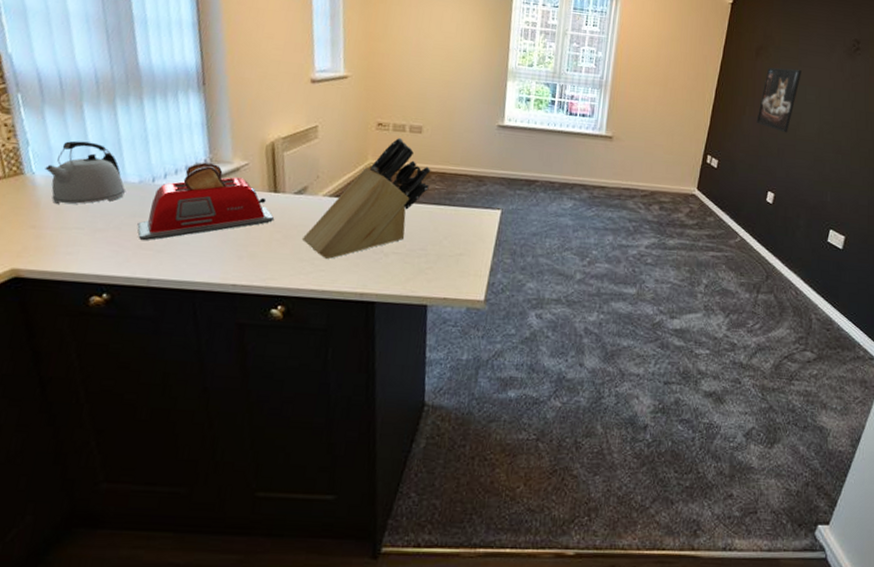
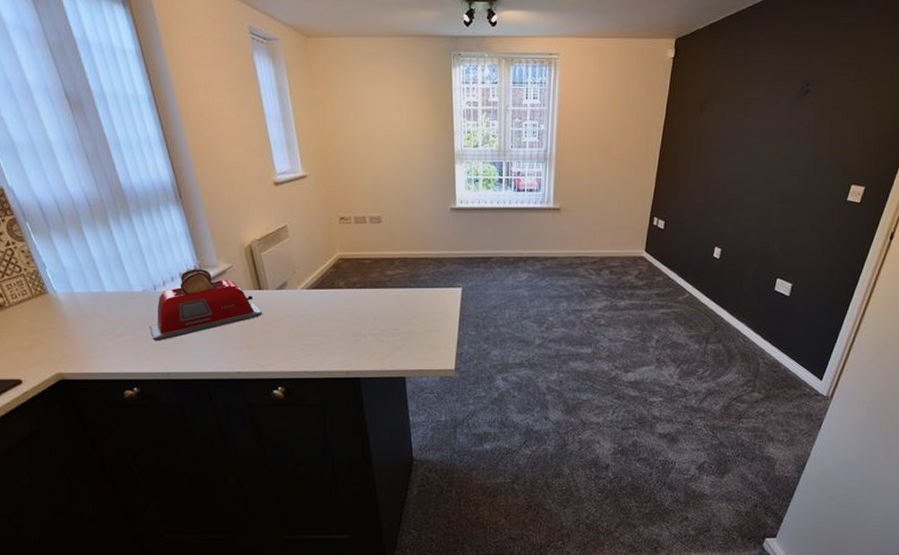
kettle: present [45,140,126,205] -> none [63,260,134,317]
knife block: present [301,137,431,259] -> none [289,229,394,344]
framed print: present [756,67,802,133] -> none [702,121,748,188]

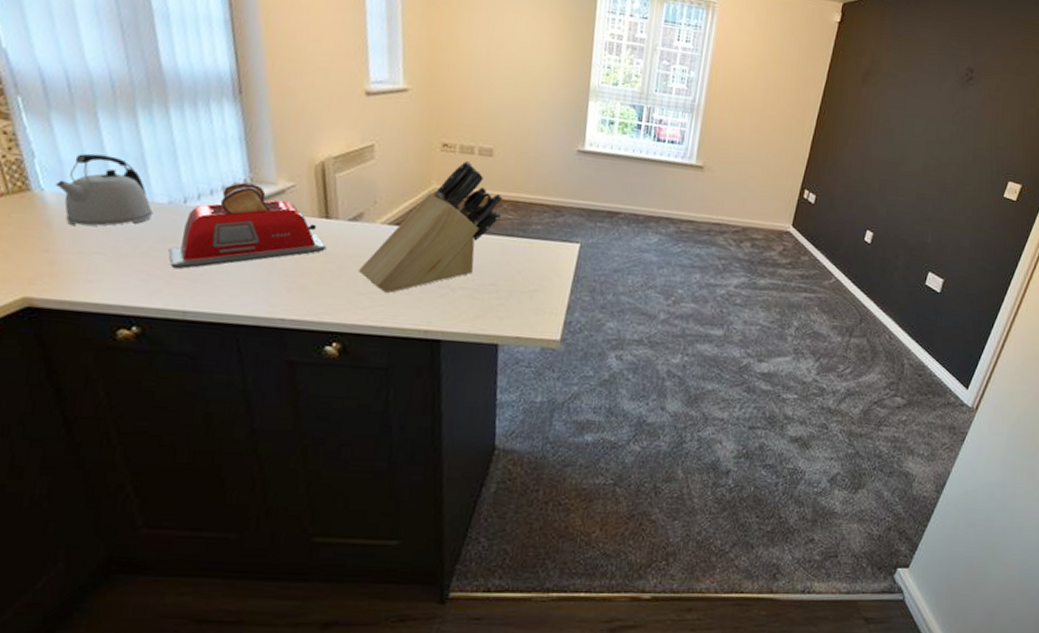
kettle: none [63,260,134,317] -> present [55,153,154,227]
knife block: none [289,229,394,344] -> present [358,160,503,293]

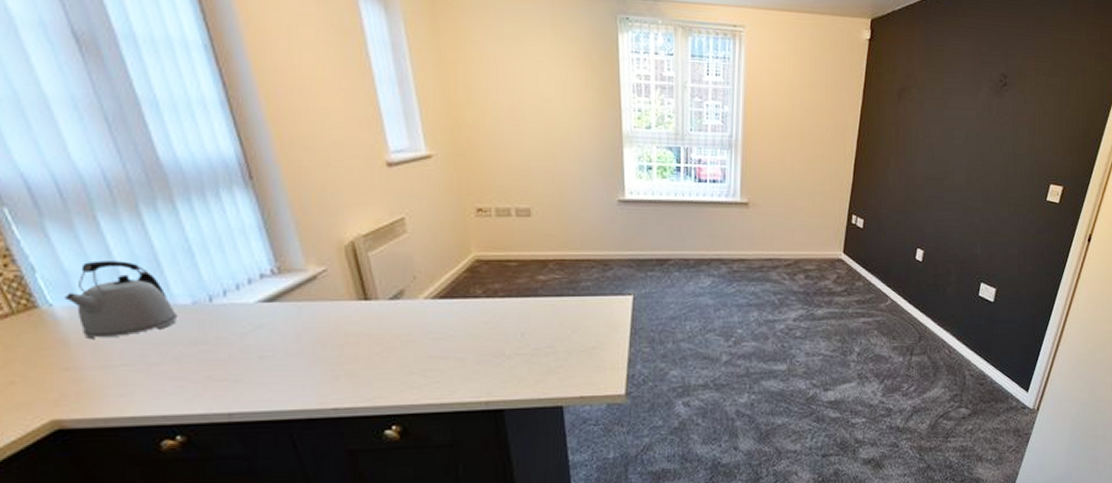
toaster: present [168,182,326,269] -> none [201,272,369,371]
knife block: present [358,160,503,293] -> none [407,223,548,368]

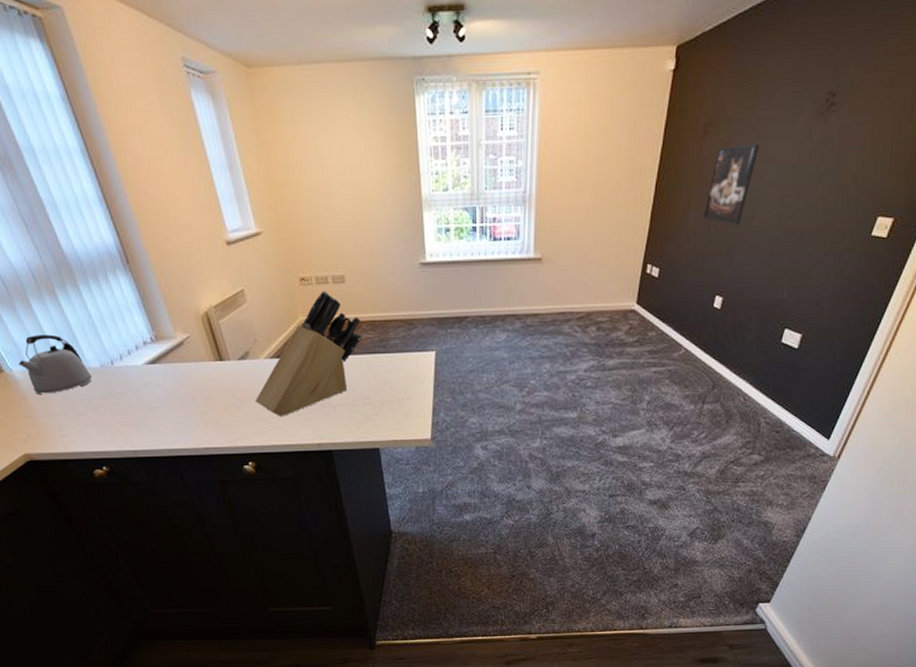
knife block: none [407,223,548,368] -> present [255,290,362,416]
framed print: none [902,111,947,184] -> present [703,145,759,226]

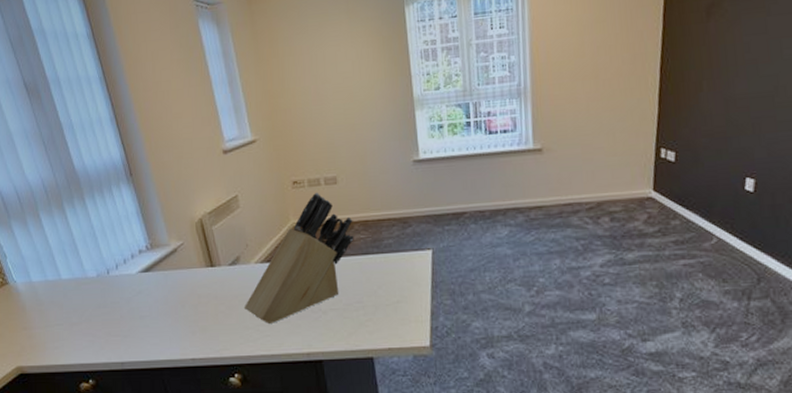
kettle: present [18,334,93,395] -> none [23,246,89,307]
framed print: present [703,145,759,226] -> none [718,21,773,103]

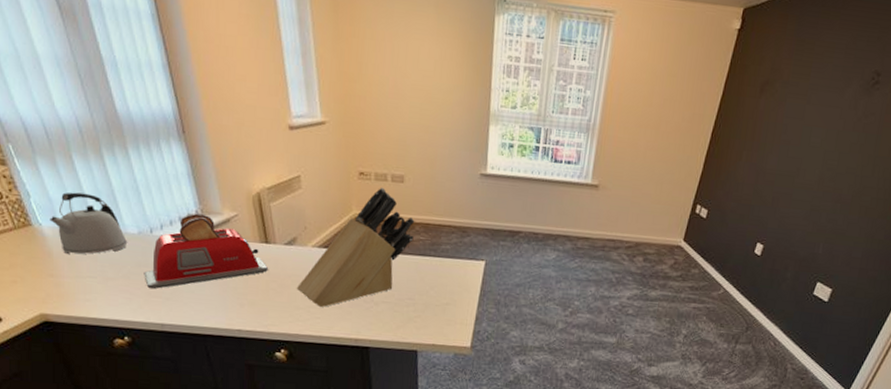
kettle: none [23,246,89,307] -> present [50,192,128,255]
toaster: none [103,247,215,329] -> present [144,213,268,289]

